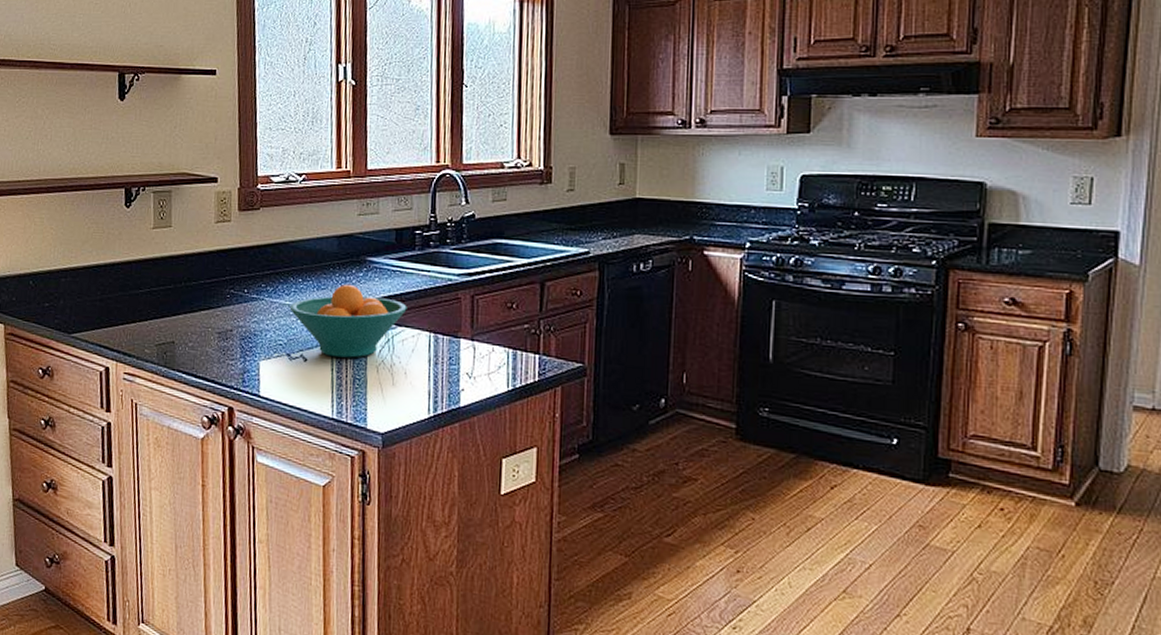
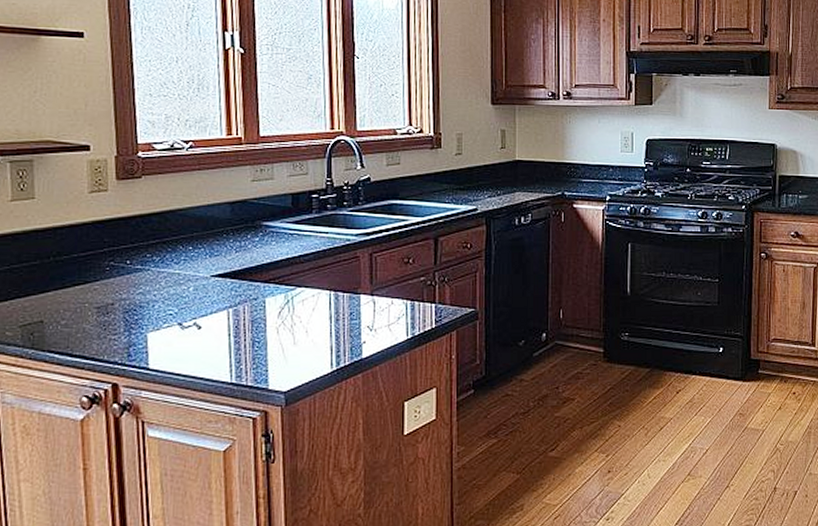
fruit bowl: present [289,284,407,358] -> none [179,249,306,322]

